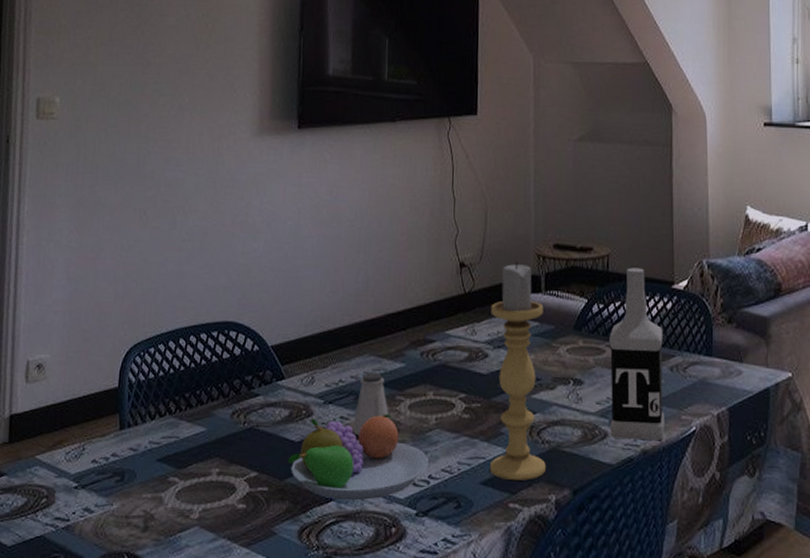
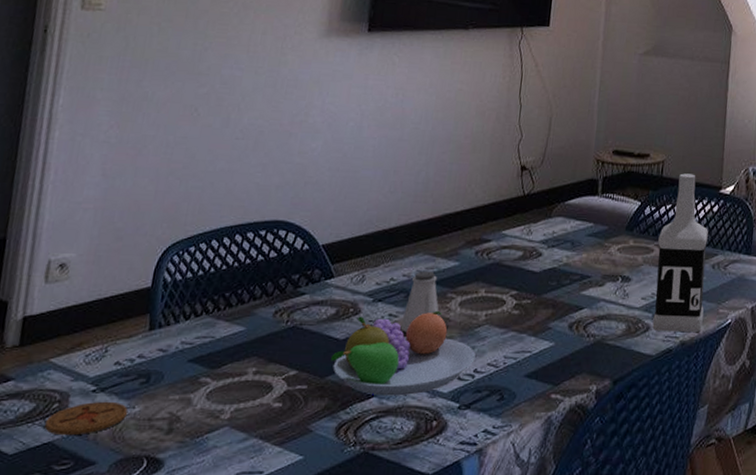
coaster: none [36,497,107,530] -> present [45,401,128,436]
candle holder: present [489,262,546,481] -> none [534,166,599,372]

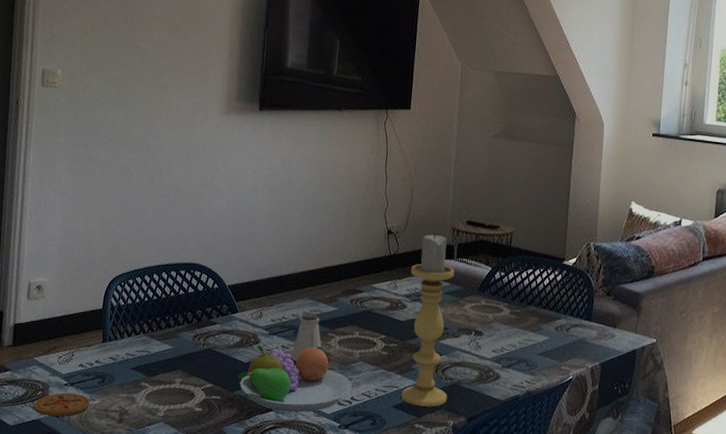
candle holder: none [534,166,599,372] -> present [401,233,455,408]
vodka: present [652,173,708,333] -> none [502,244,552,385]

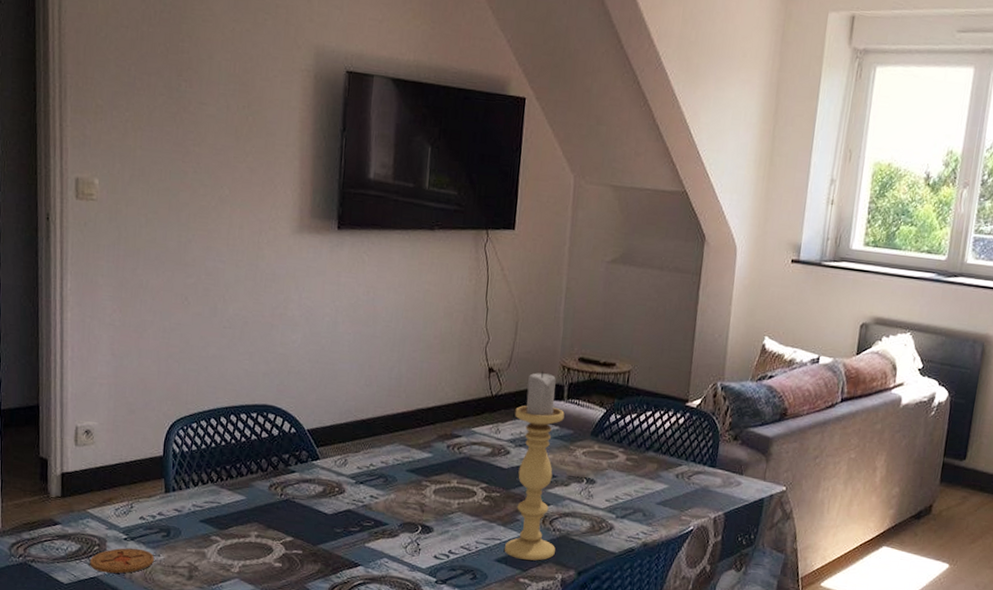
fruit bowl: present [238,345,352,413] -> none [321,495,450,567]
saltshaker: present [291,312,322,362] -> none [381,459,416,513]

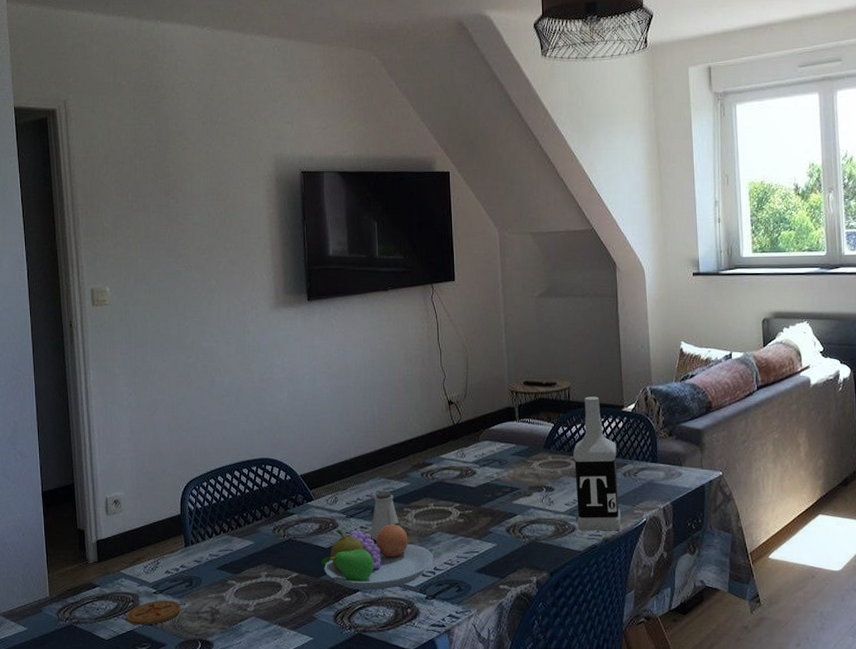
fruit bowl: none [321,495,450,567] -> present [322,523,434,590]
saltshaker: none [381,459,416,513] -> present [371,491,400,541]
candle holder: present [504,371,565,561] -> none [475,397,527,567]
vodka: none [615,384,673,536] -> present [573,396,621,531]

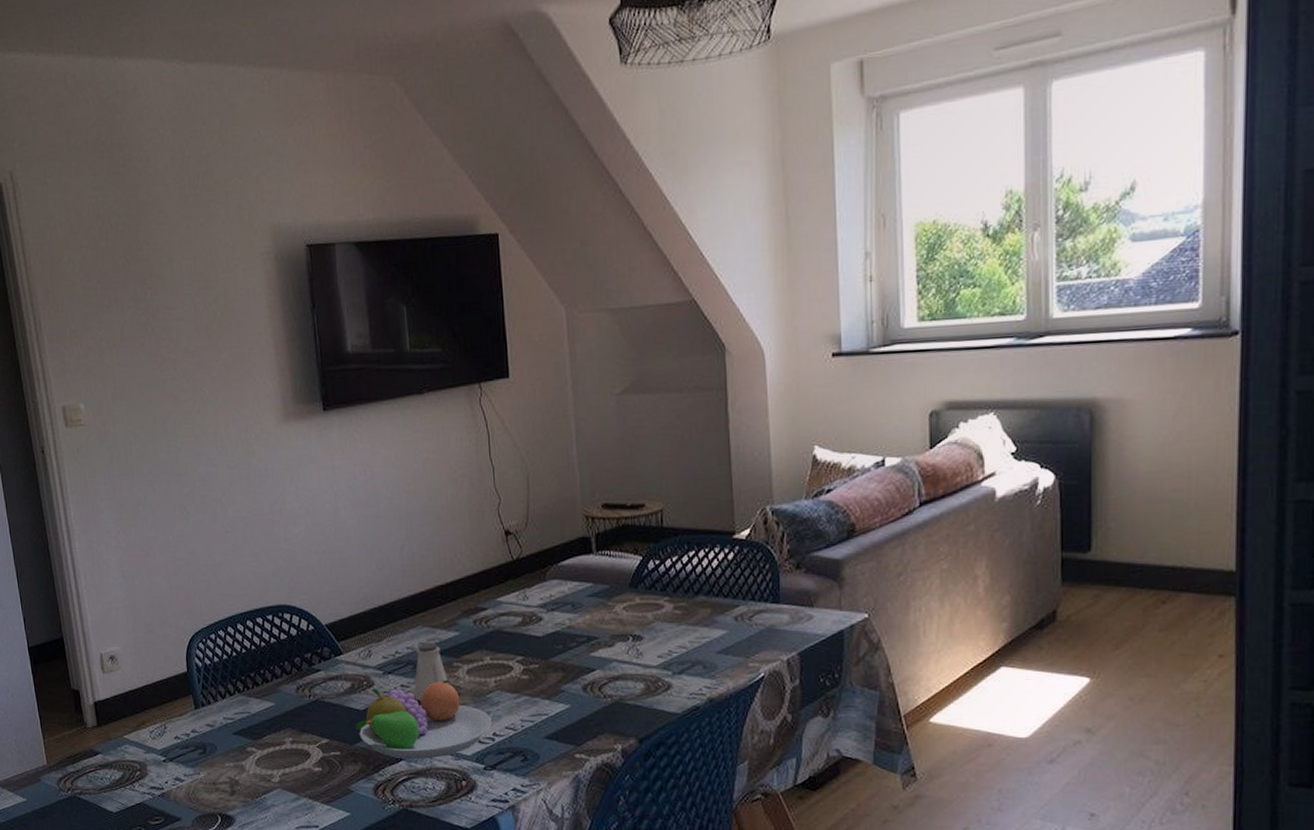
coaster: present [126,600,181,626] -> none [134,769,196,797]
vodka: present [573,396,621,531] -> none [668,520,731,689]

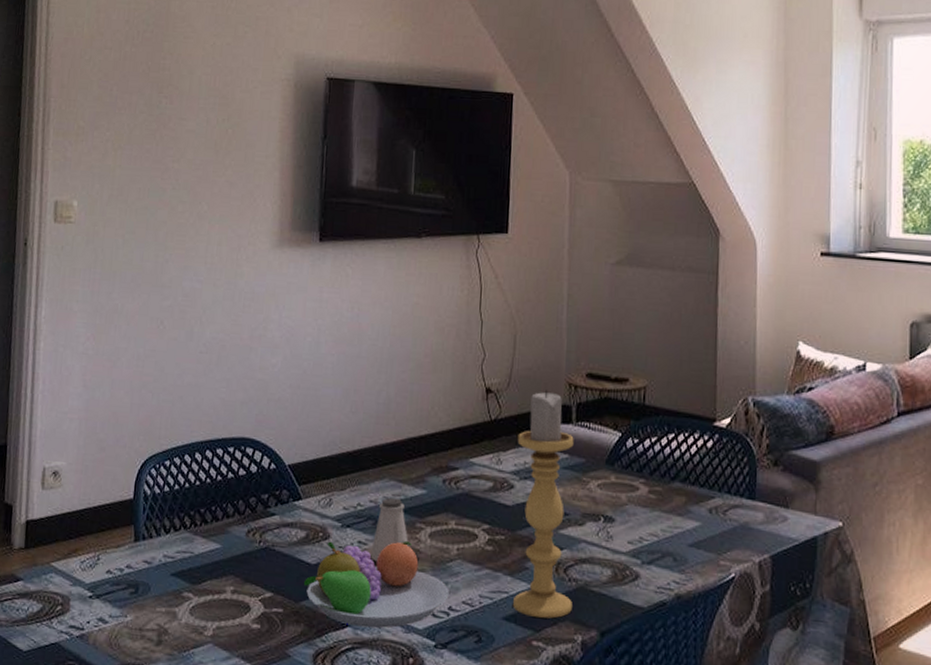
candle holder: none [541,525,610,733] -> present [512,390,574,619]

